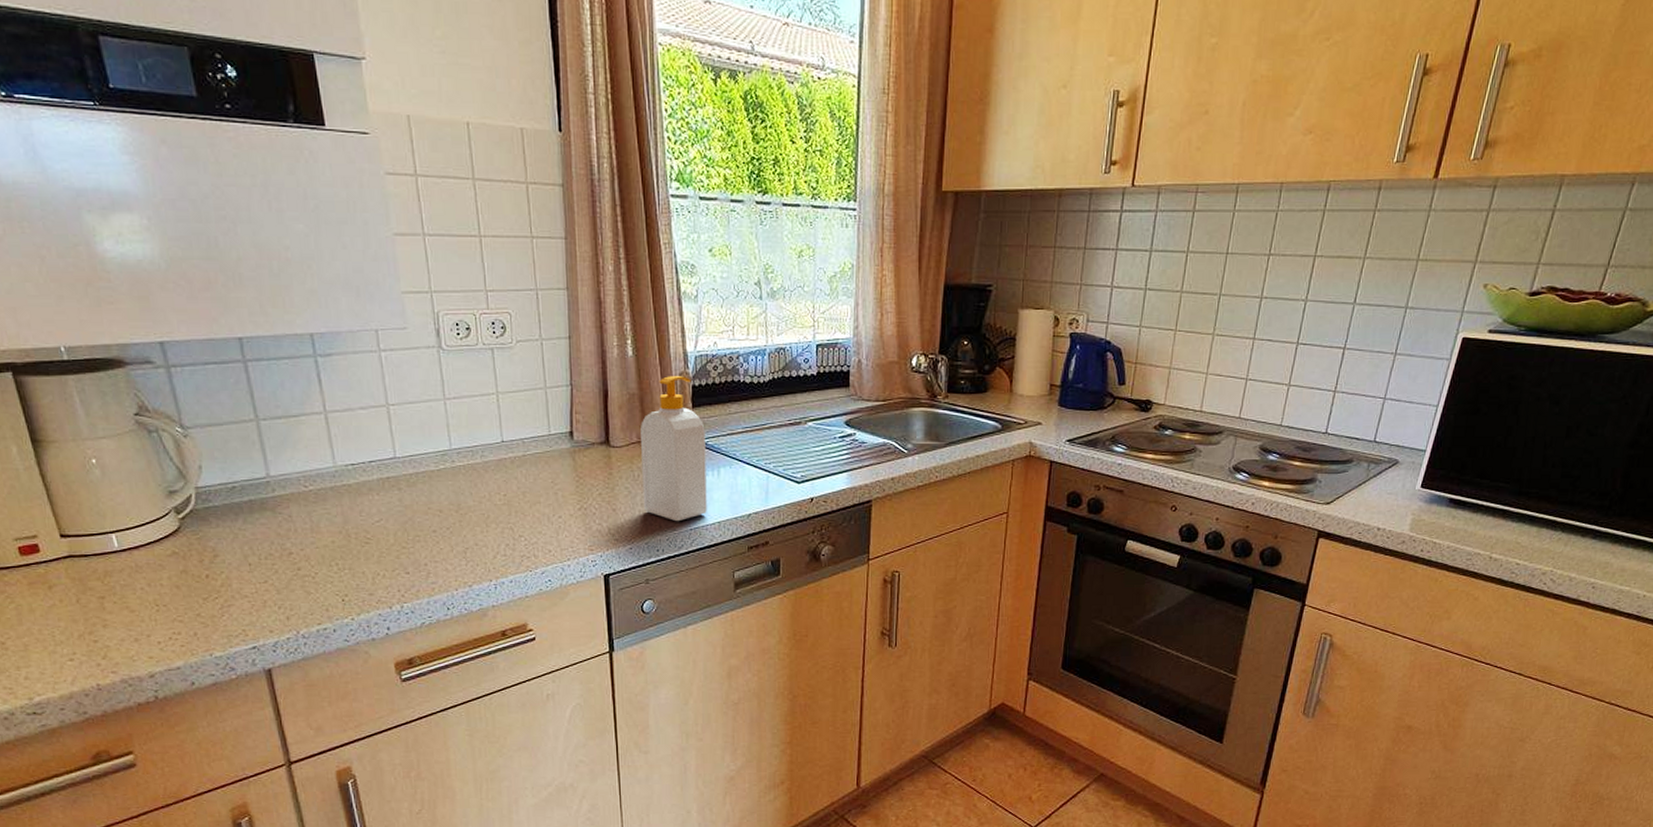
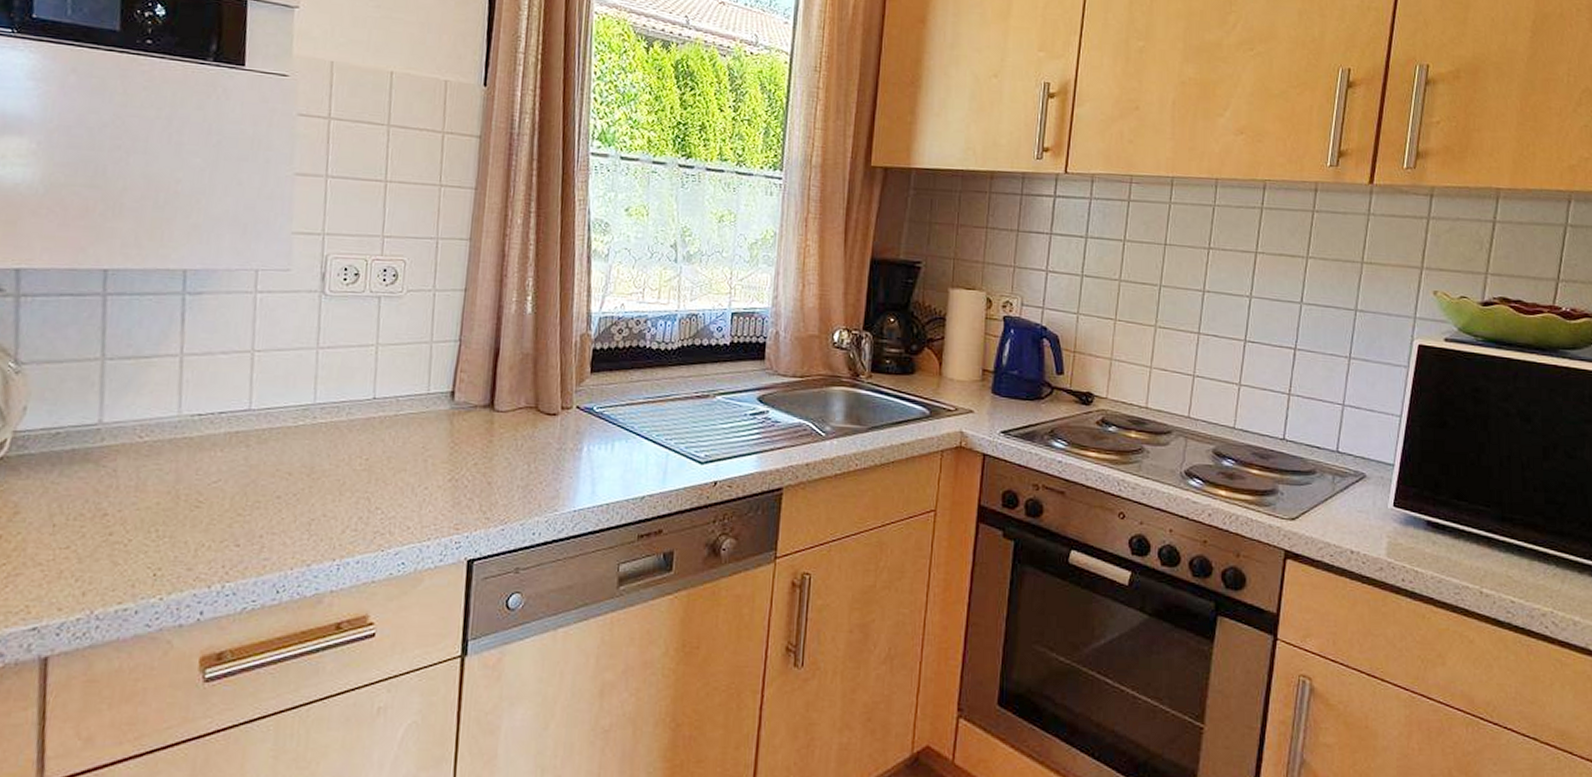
soap bottle: present [640,376,707,522] -> none [523,337,603,501]

